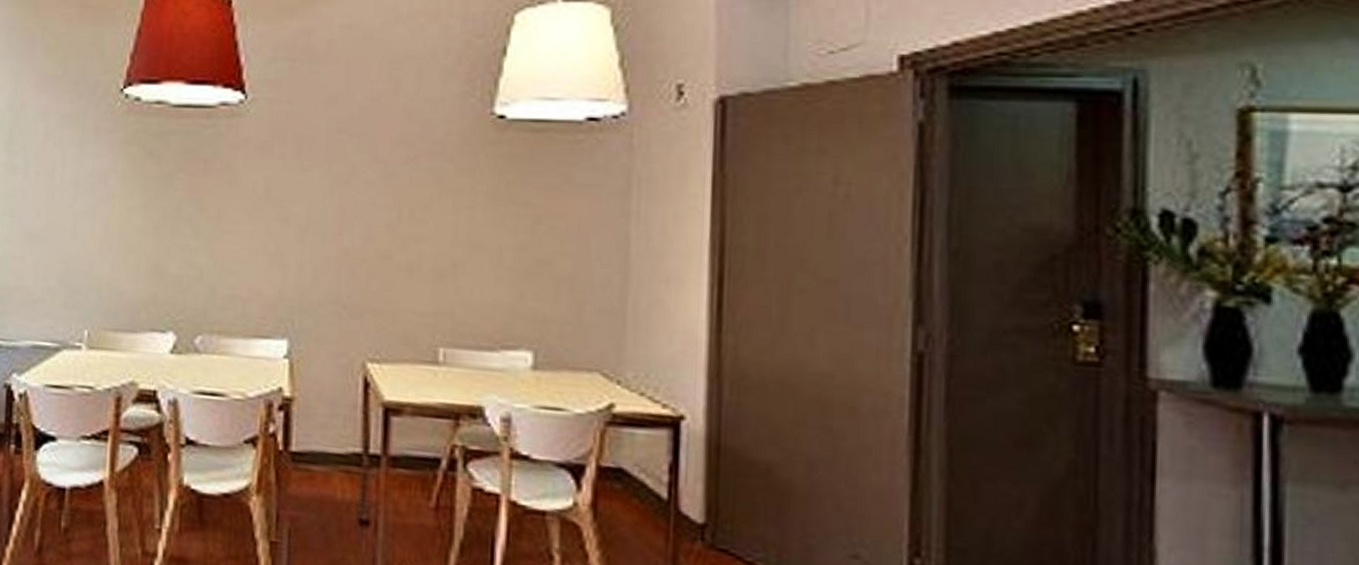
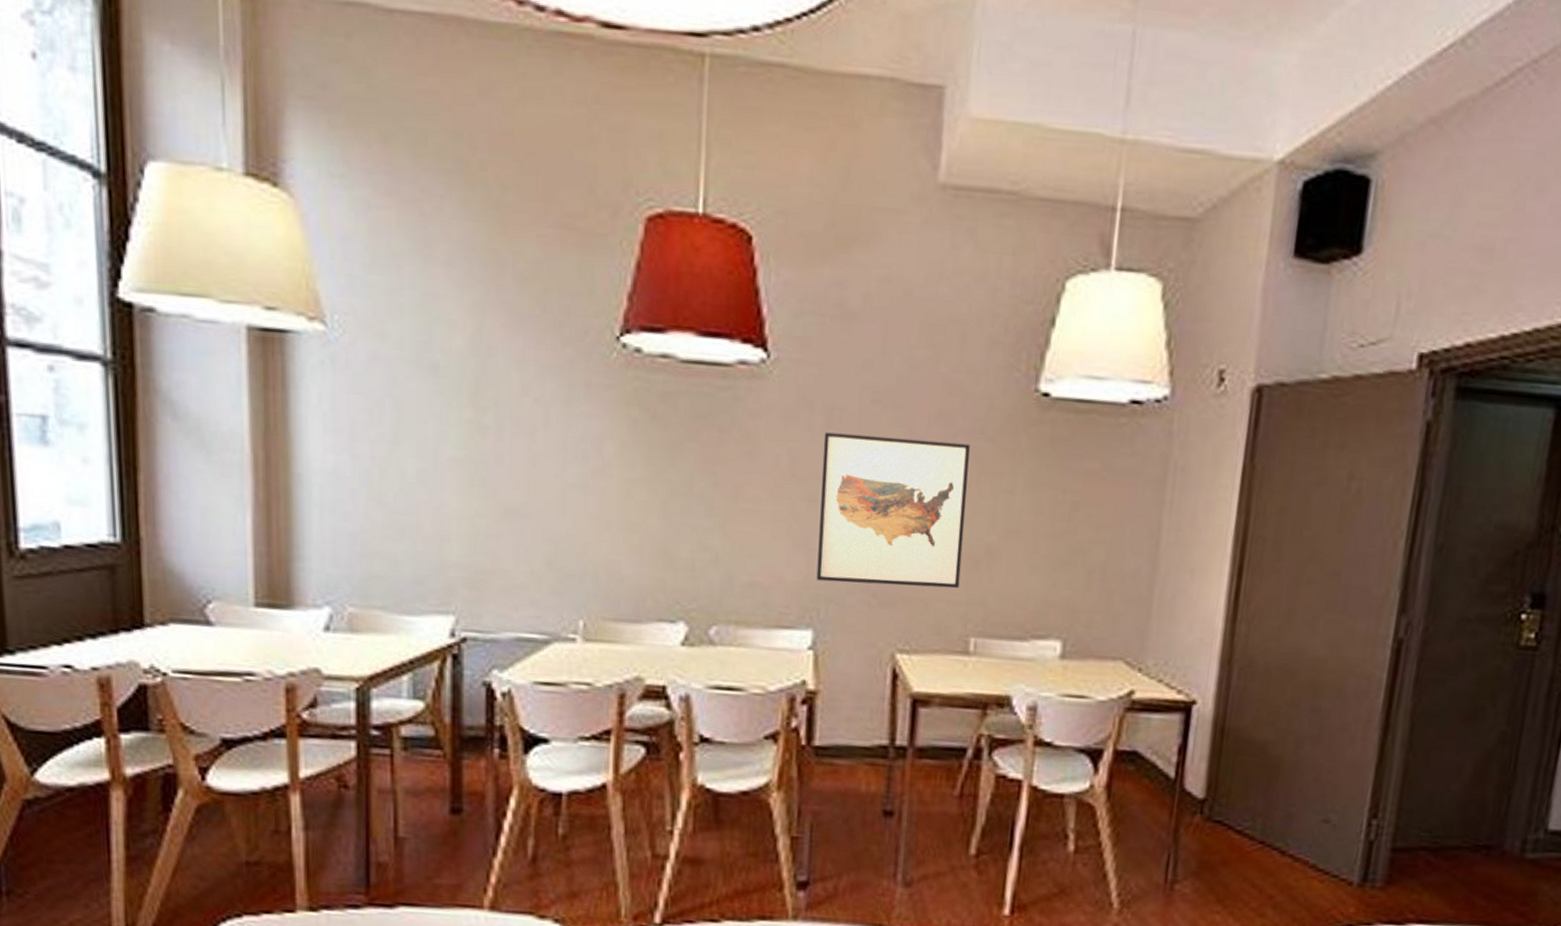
wall art: none [290,160,431,301] -> present [816,432,970,589]

